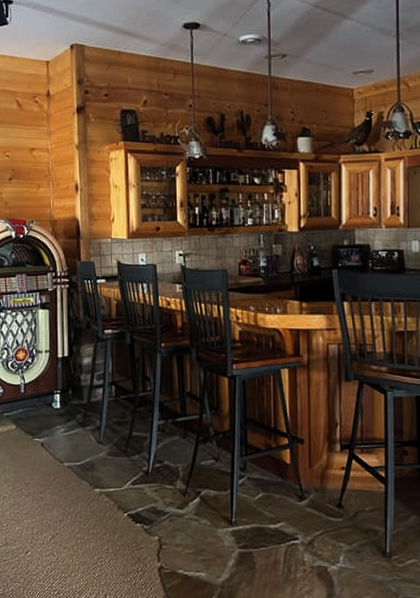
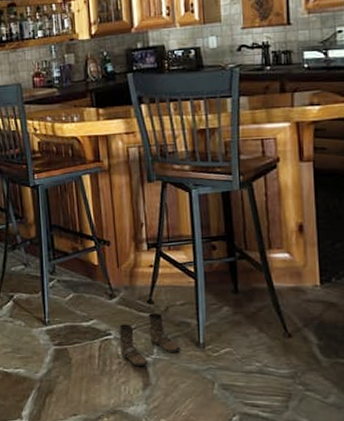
boots: none [306,518,367,576] -> present [119,313,181,367]

